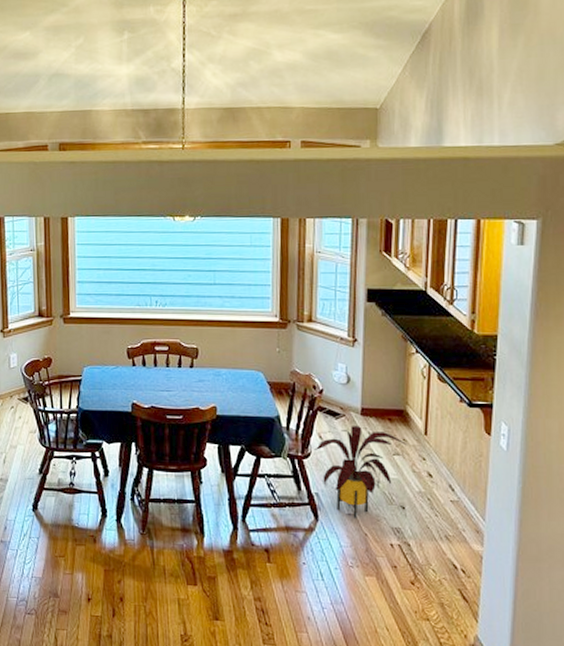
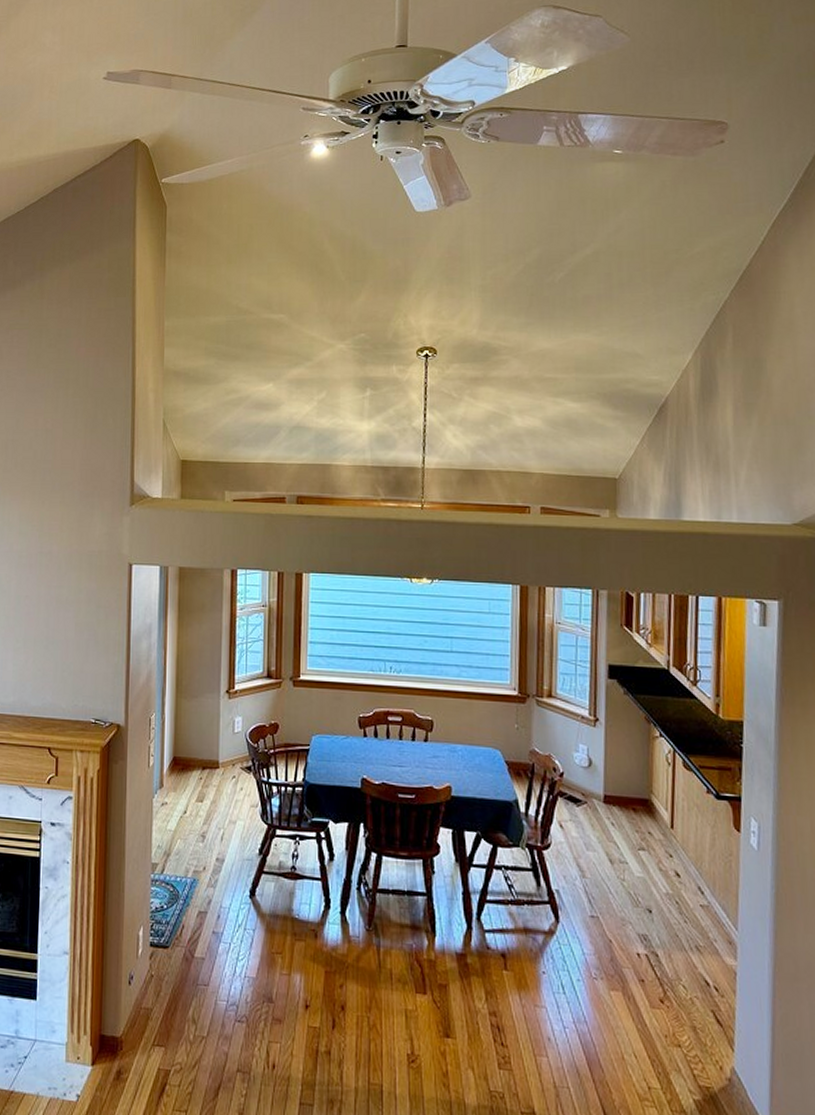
house plant: present [315,425,408,518] -> none [555,813,653,921]

